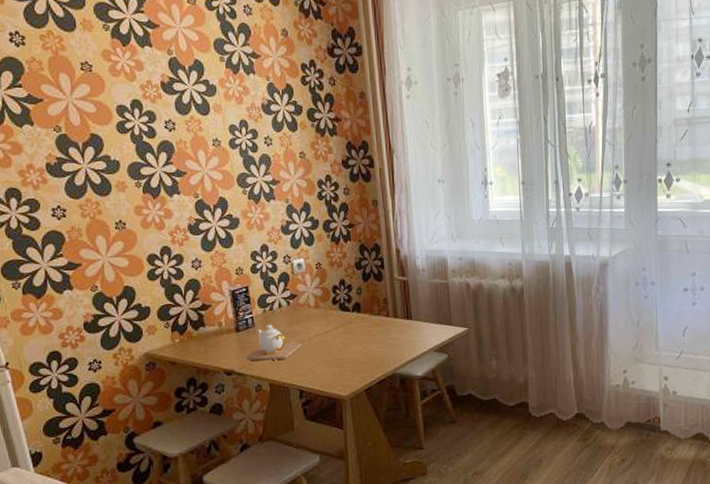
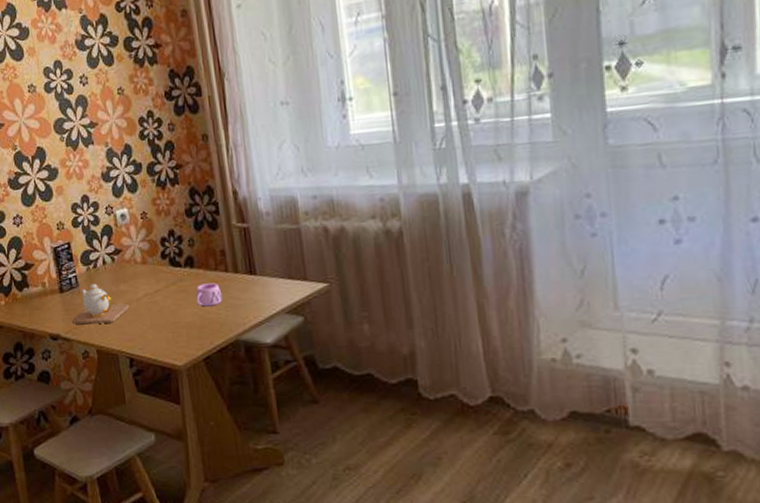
mug: none [361,326,384,346] -> present [195,283,223,307]

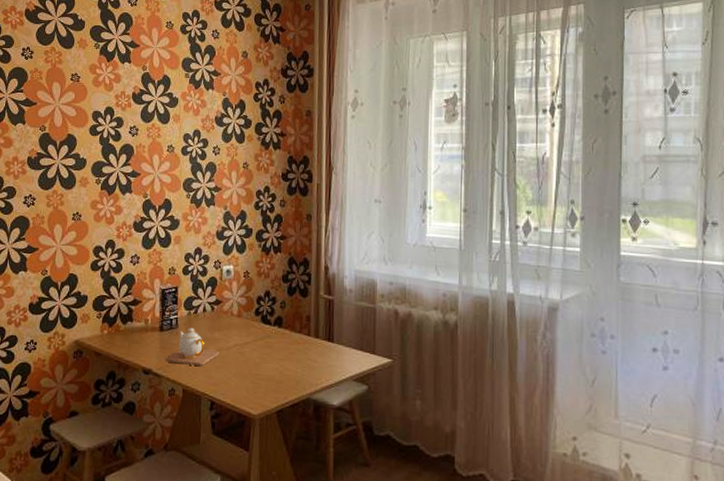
mug: present [195,283,223,307] -> none [279,343,302,365]

